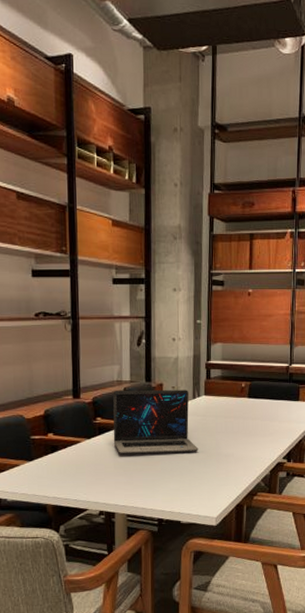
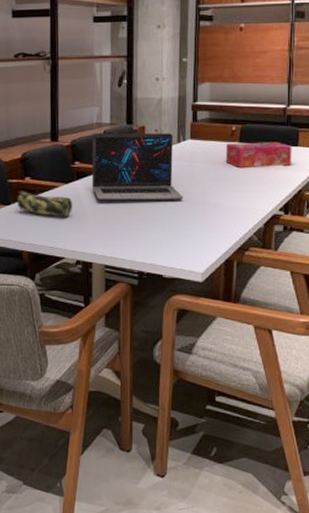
pencil case: none [40,446,96,471] -> present [17,191,73,217]
tissue box: none [236,397,294,421] -> present [225,142,292,167]

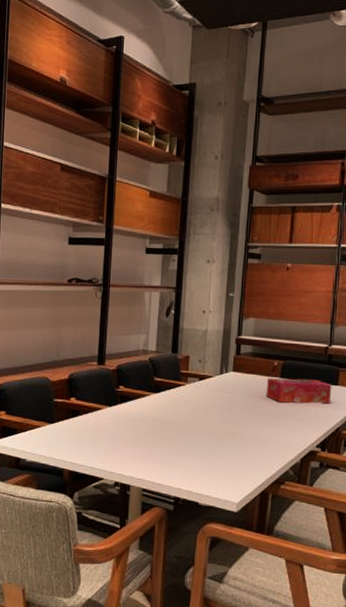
pencil case: present [17,191,73,217] -> none [61,410,115,439]
laptop: present [91,133,183,201] -> none [134,359,223,430]

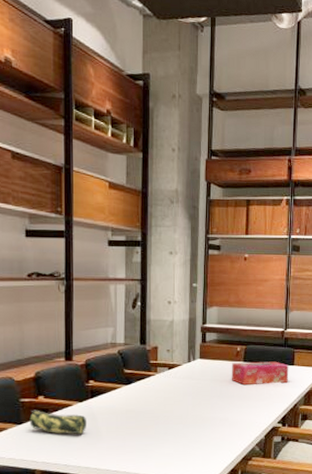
pencil case: none [61,410,115,439] -> present [29,409,88,435]

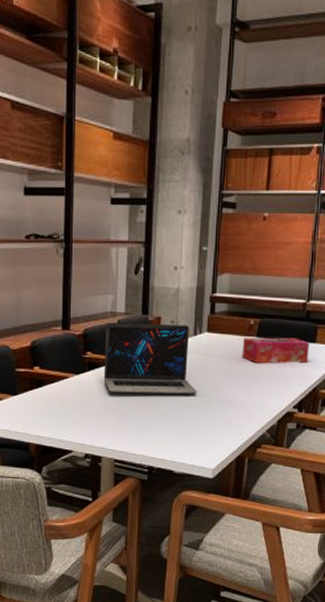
pencil case: present [29,409,88,435] -> none [25,380,84,409]
laptop: none [106,352,193,418] -> present [103,322,197,395]

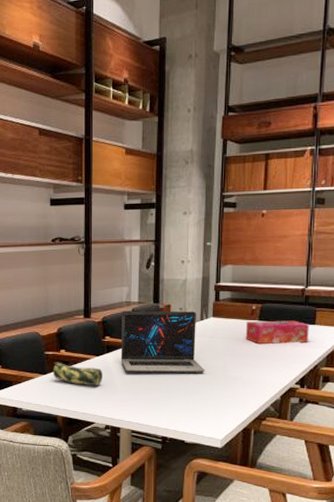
pencil case: none [25,380,84,409] -> present [53,362,104,386]

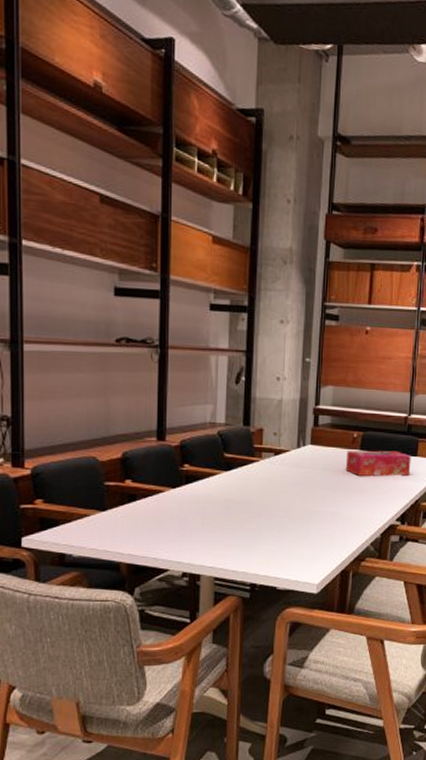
pencil case: present [53,362,104,386] -> none [115,495,181,525]
laptop: present [120,310,205,373] -> none [202,433,301,509]

